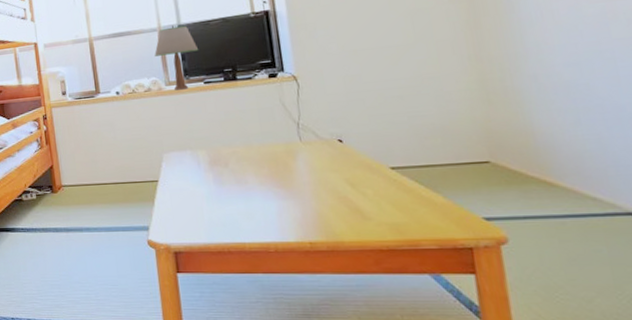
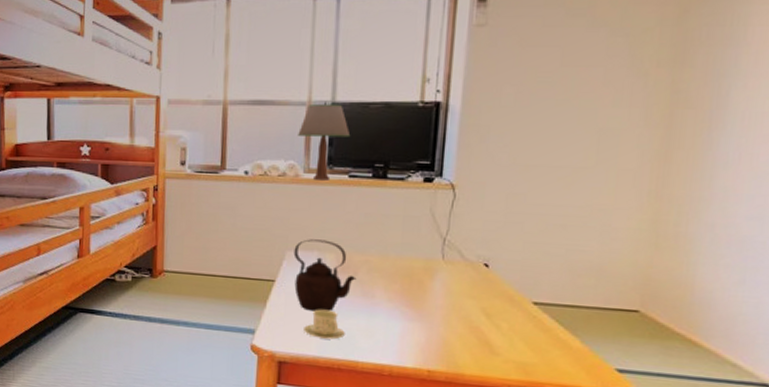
teapot: none [169,139,229,203] -> present [293,239,357,312]
cup and saucer: none [191,200,228,226] -> present [304,309,345,340]

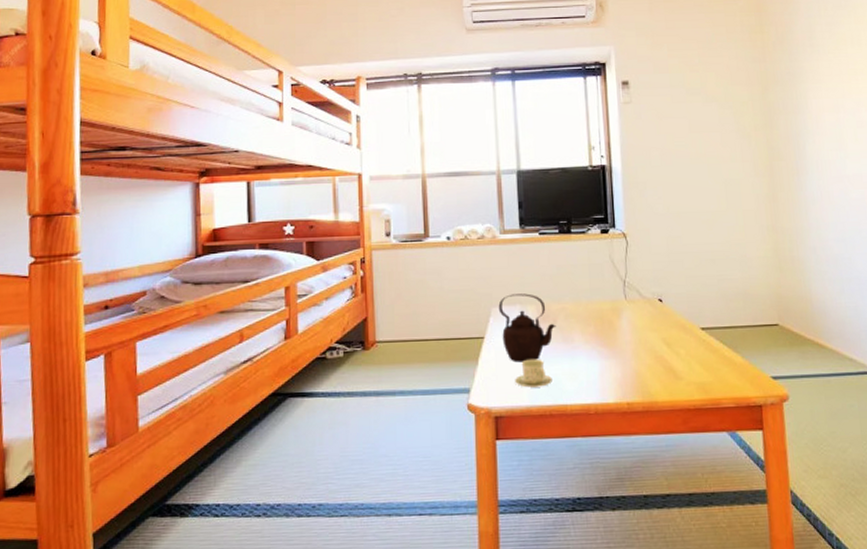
table lamp: present [298,102,351,181] -> none [491,170,537,240]

